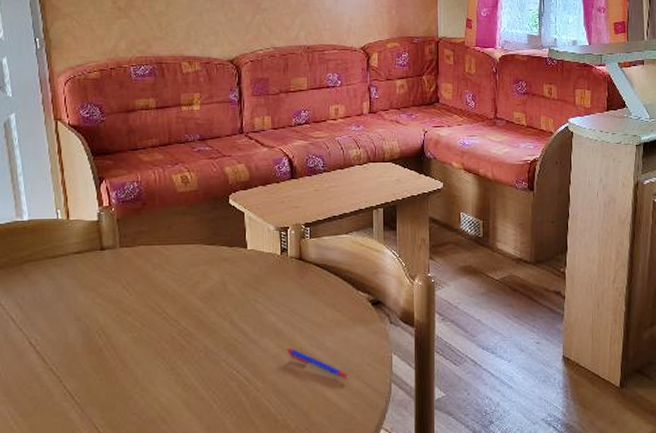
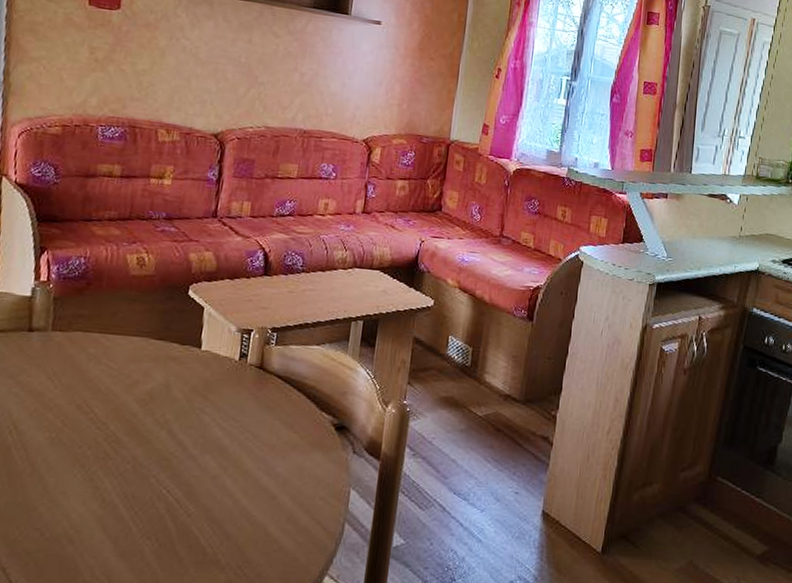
pen: present [286,348,350,378] -> none [229,470,298,511]

